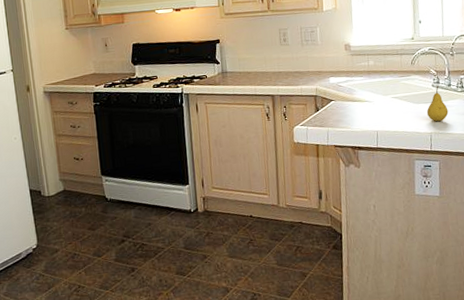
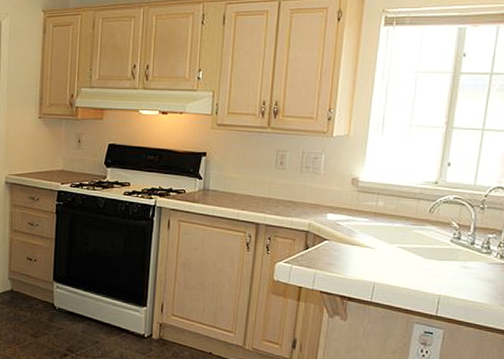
fruit: present [426,86,449,122] -> none [438,242,466,284]

